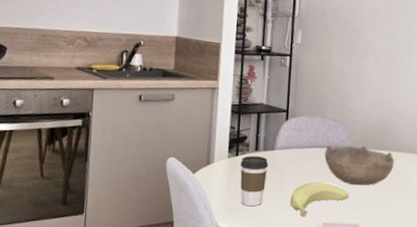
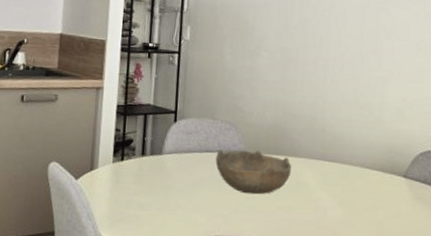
coffee cup: present [240,155,269,207] -> none [125,160,156,217]
banana: present [290,182,349,217] -> none [179,189,243,229]

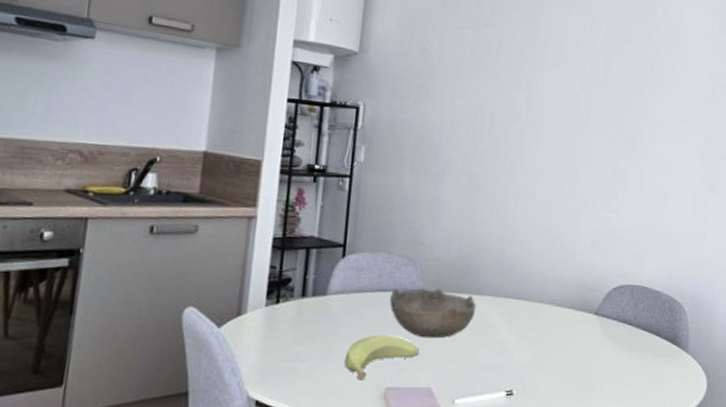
banana: none [179,189,243,229] -> present [344,335,420,380]

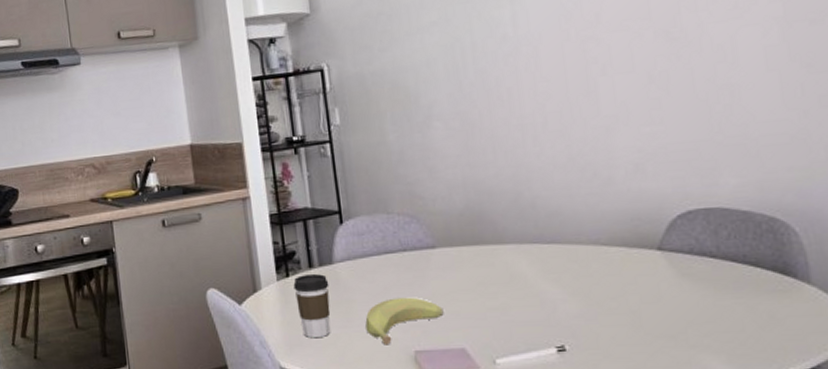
coffee cup: none [280,302,319,369] -> present [293,273,331,339]
bowl: present [390,288,476,339] -> none [399,242,500,297]

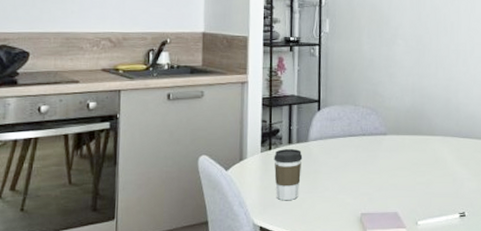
banana: present [365,297,444,345] -> none [326,171,386,208]

